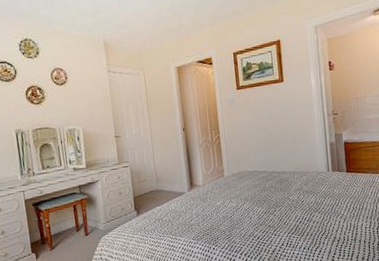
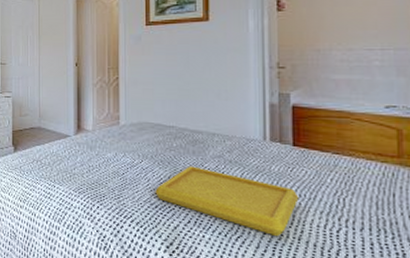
serving tray: none [256,200,353,242] -> present [155,166,299,237]

